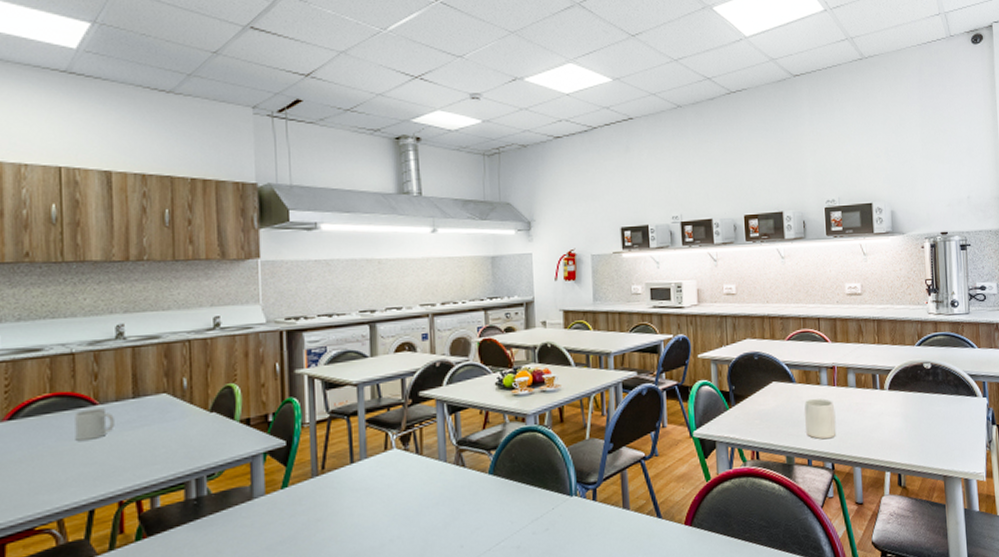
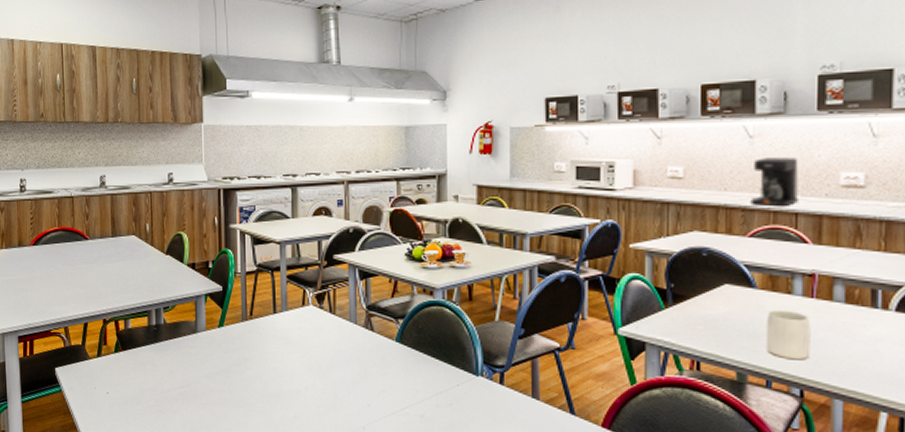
mug: present [75,408,115,442] -> none [74,243,100,268]
coffee maker: none [786,273,820,314] -> present [750,157,800,207]

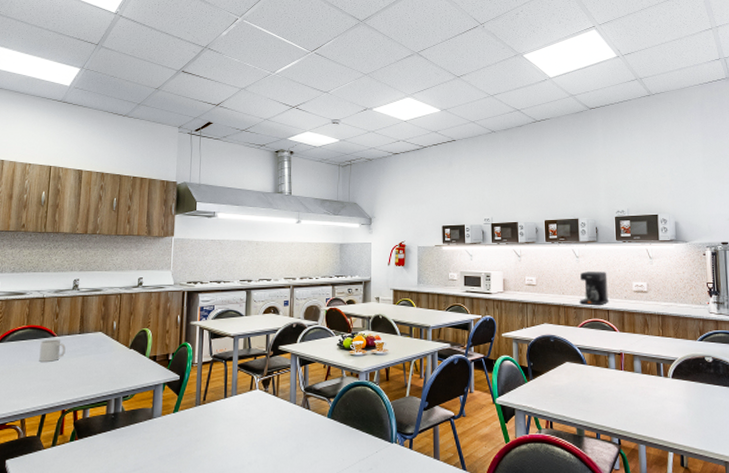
mug: none [74,243,100,268] -> present [39,339,66,363]
mug: present [765,309,811,361] -> none [593,379,623,417]

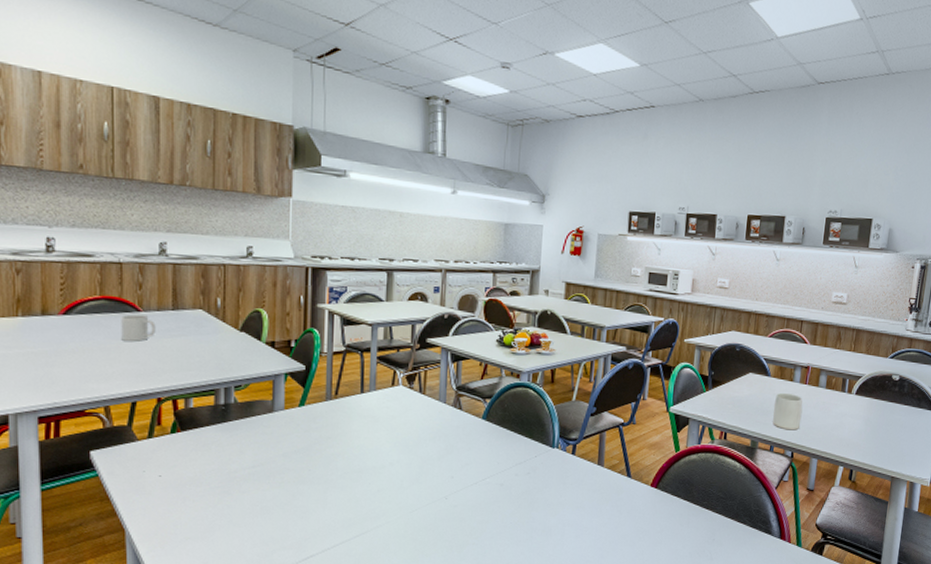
coffee maker: present [579,272,610,306] -> none [772,277,807,316]
mug: none [593,379,623,417] -> present [773,392,803,431]

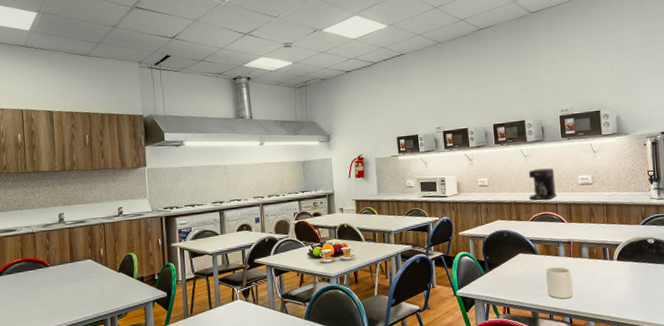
mug: present [121,314,156,342] -> none [36,269,60,291]
coffee maker: none [772,277,807,316] -> present [529,168,557,201]

